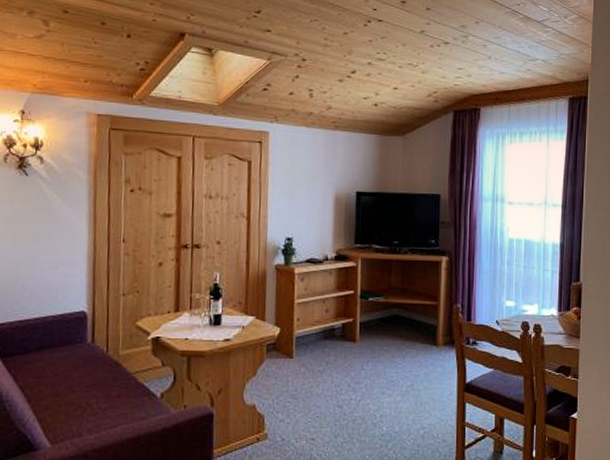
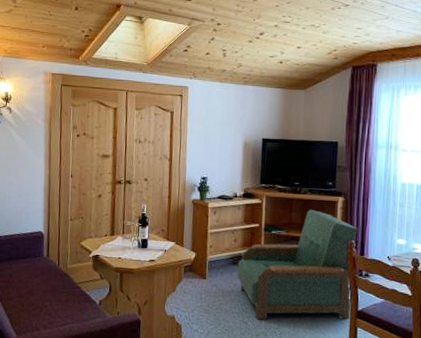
armchair: none [329,271,465,402] -> present [237,209,359,320]

